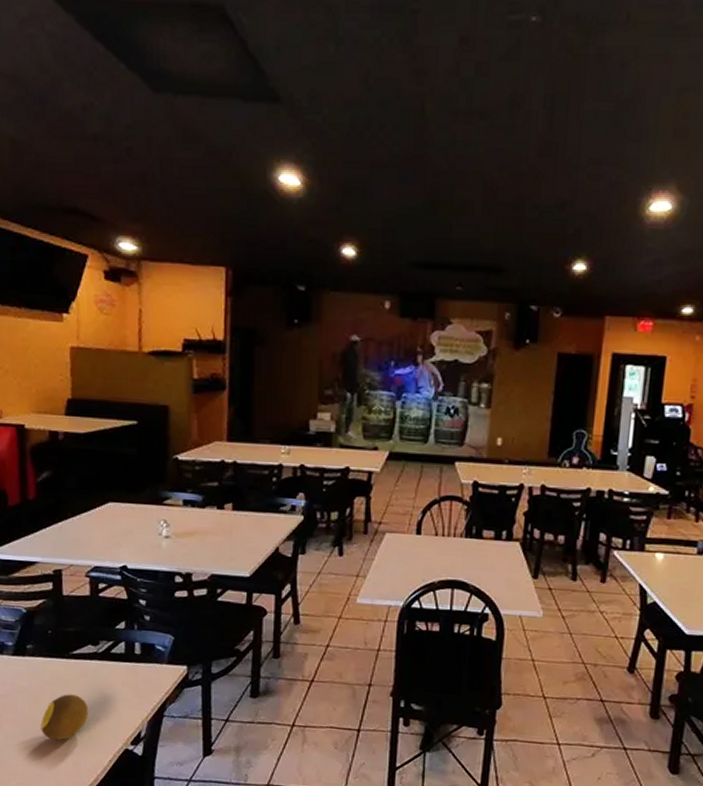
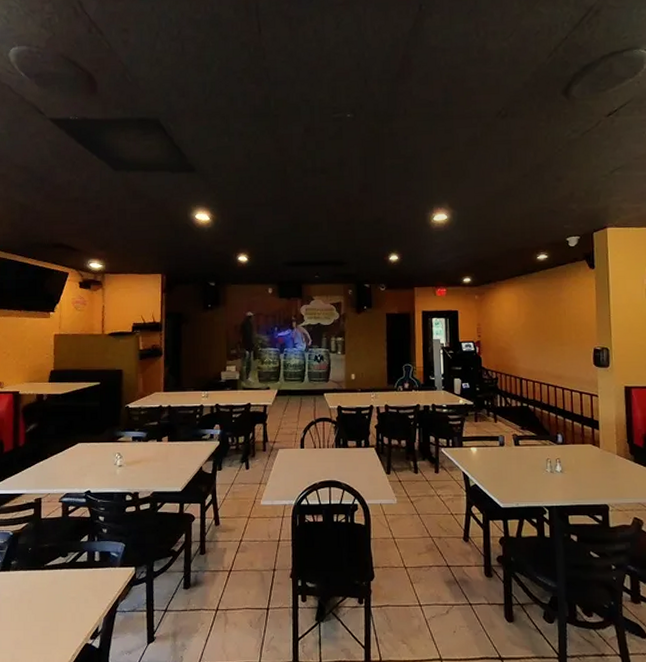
fruit: present [40,694,89,741] -> none [19,600,58,641]

